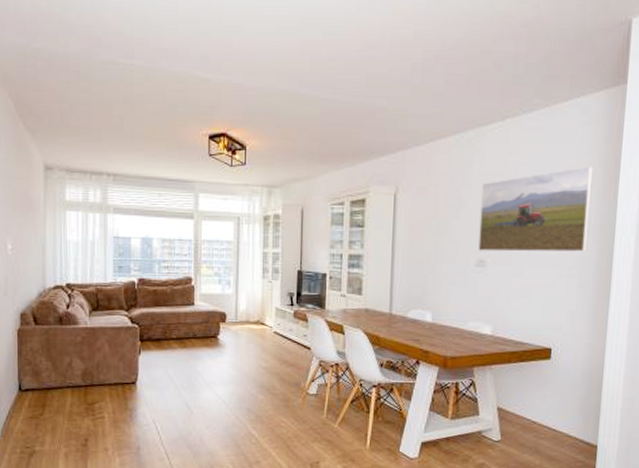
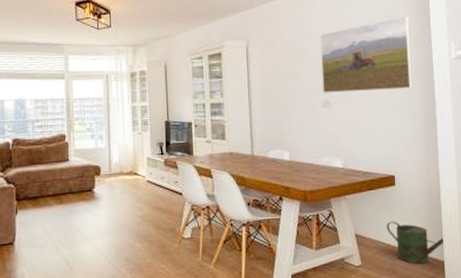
watering can: none [534,397,602,446] -> present [386,221,445,264]

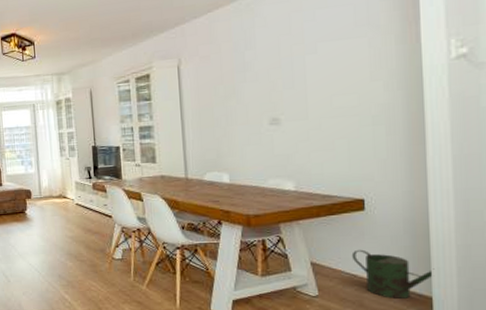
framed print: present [320,16,413,93] -> none [267,12,392,110]

